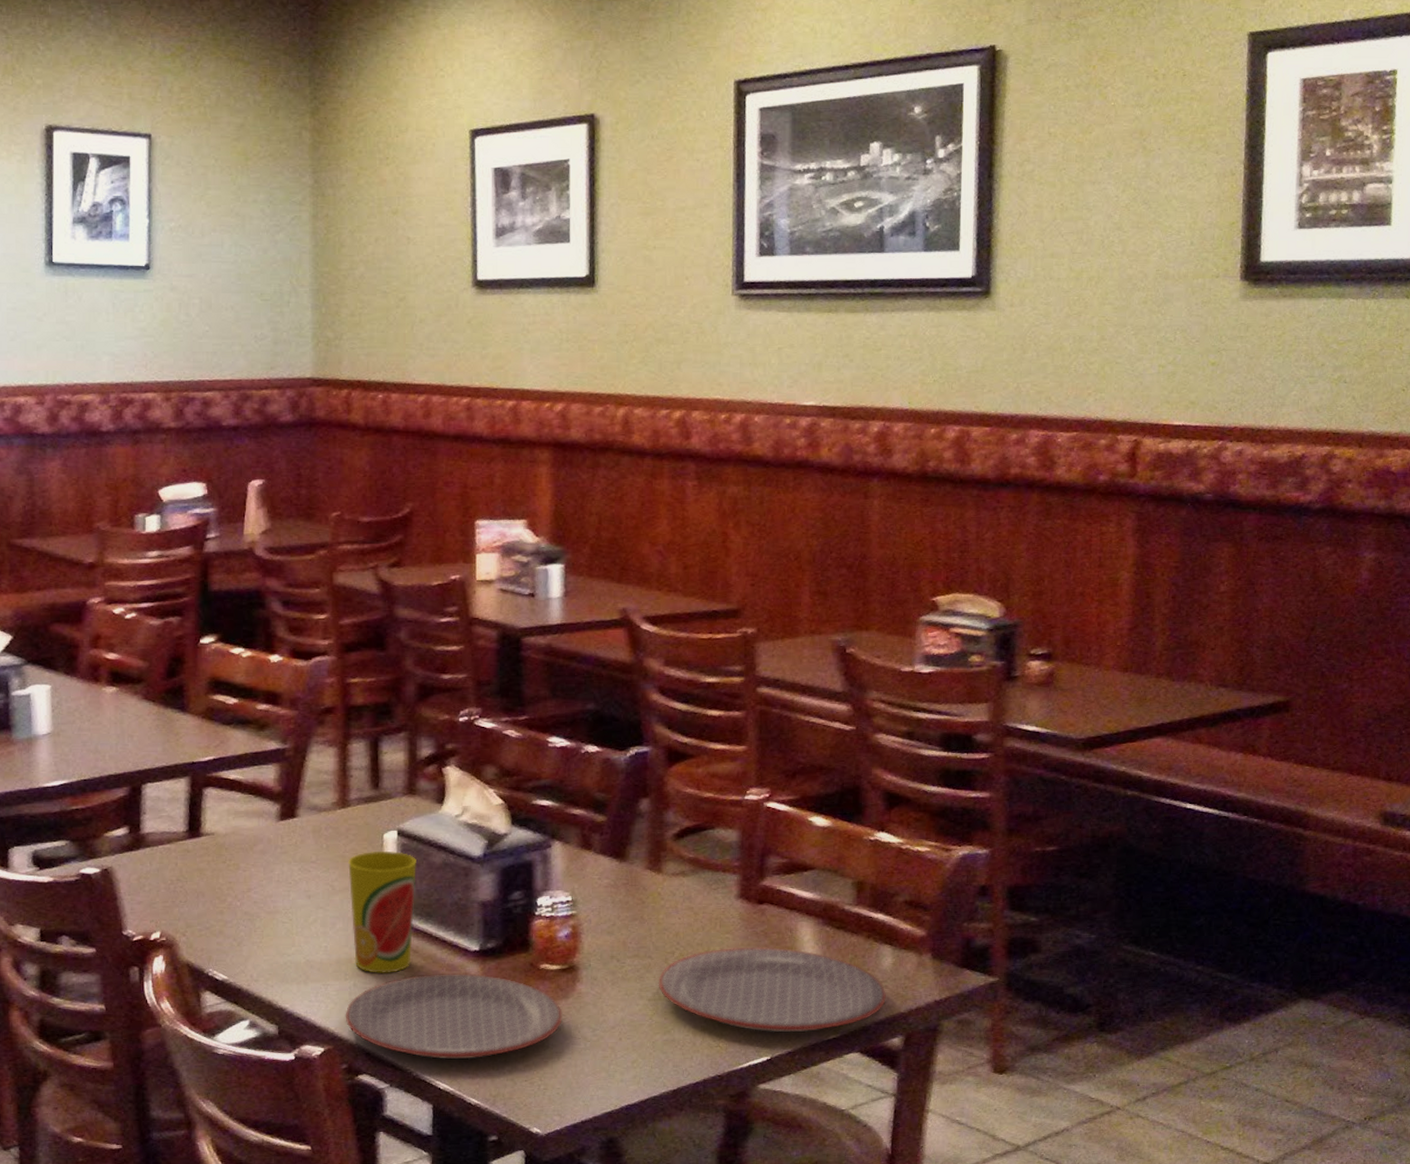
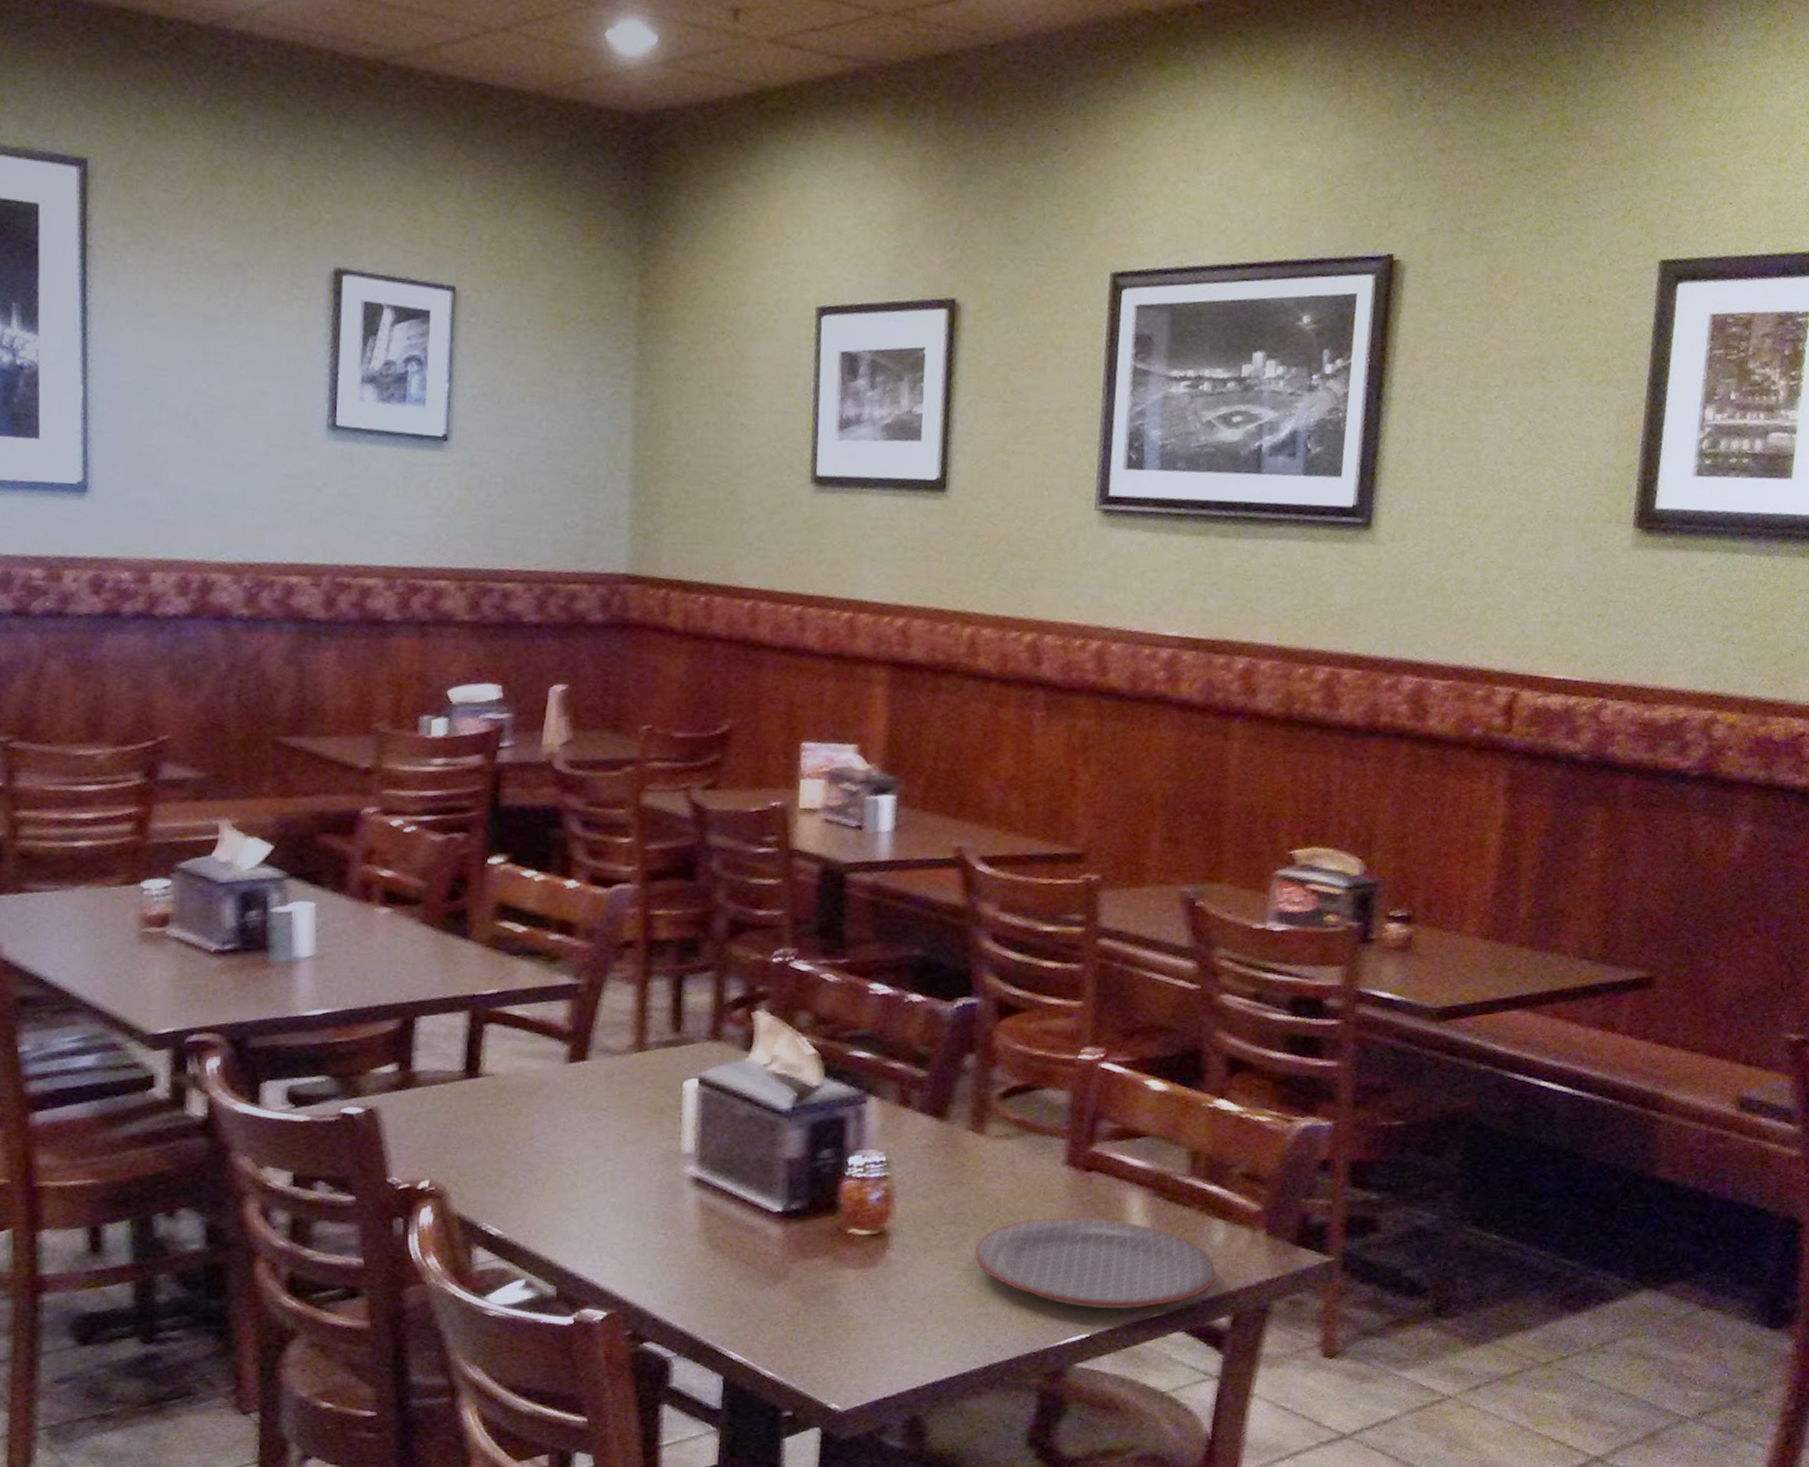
plate: present [345,973,563,1060] -> none [631,1235,870,1329]
cup: present [348,851,416,973] -> none [642,1101,718,1233]

